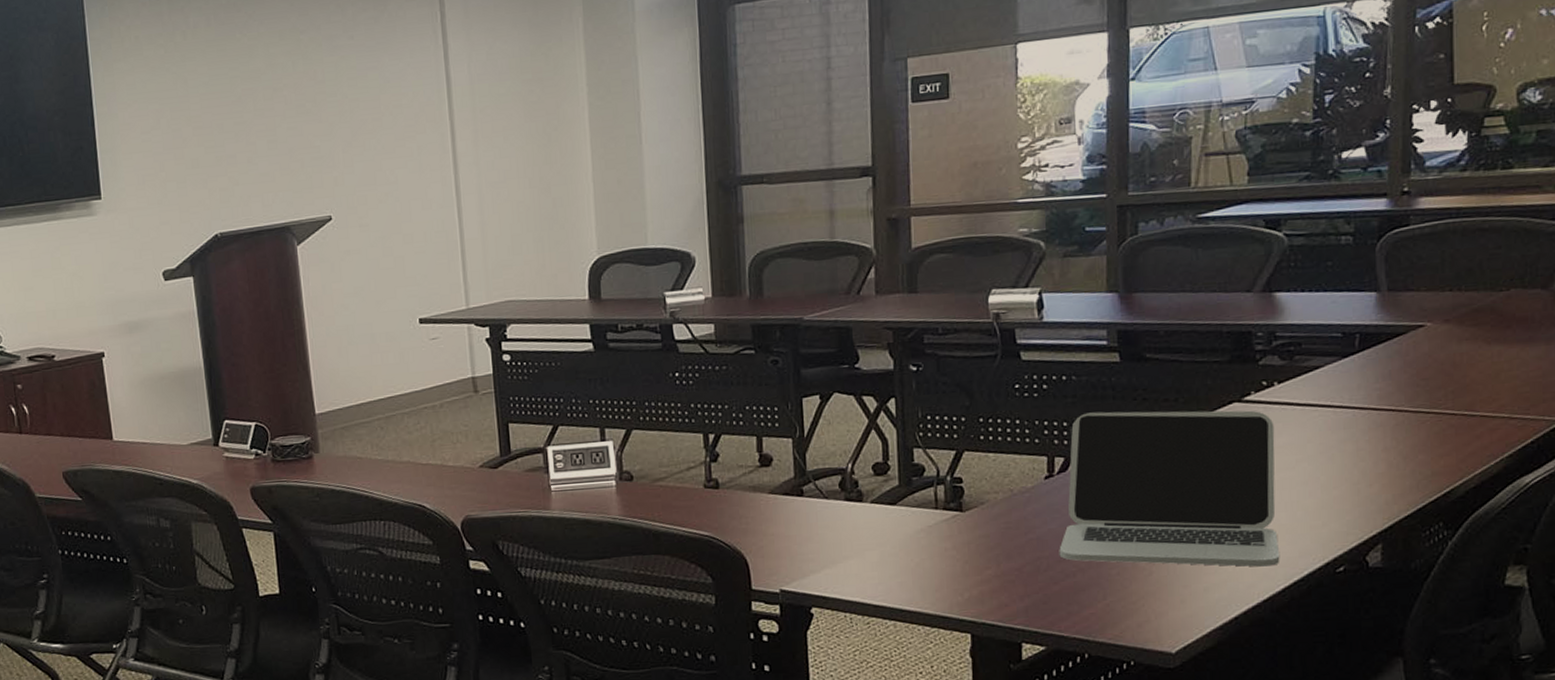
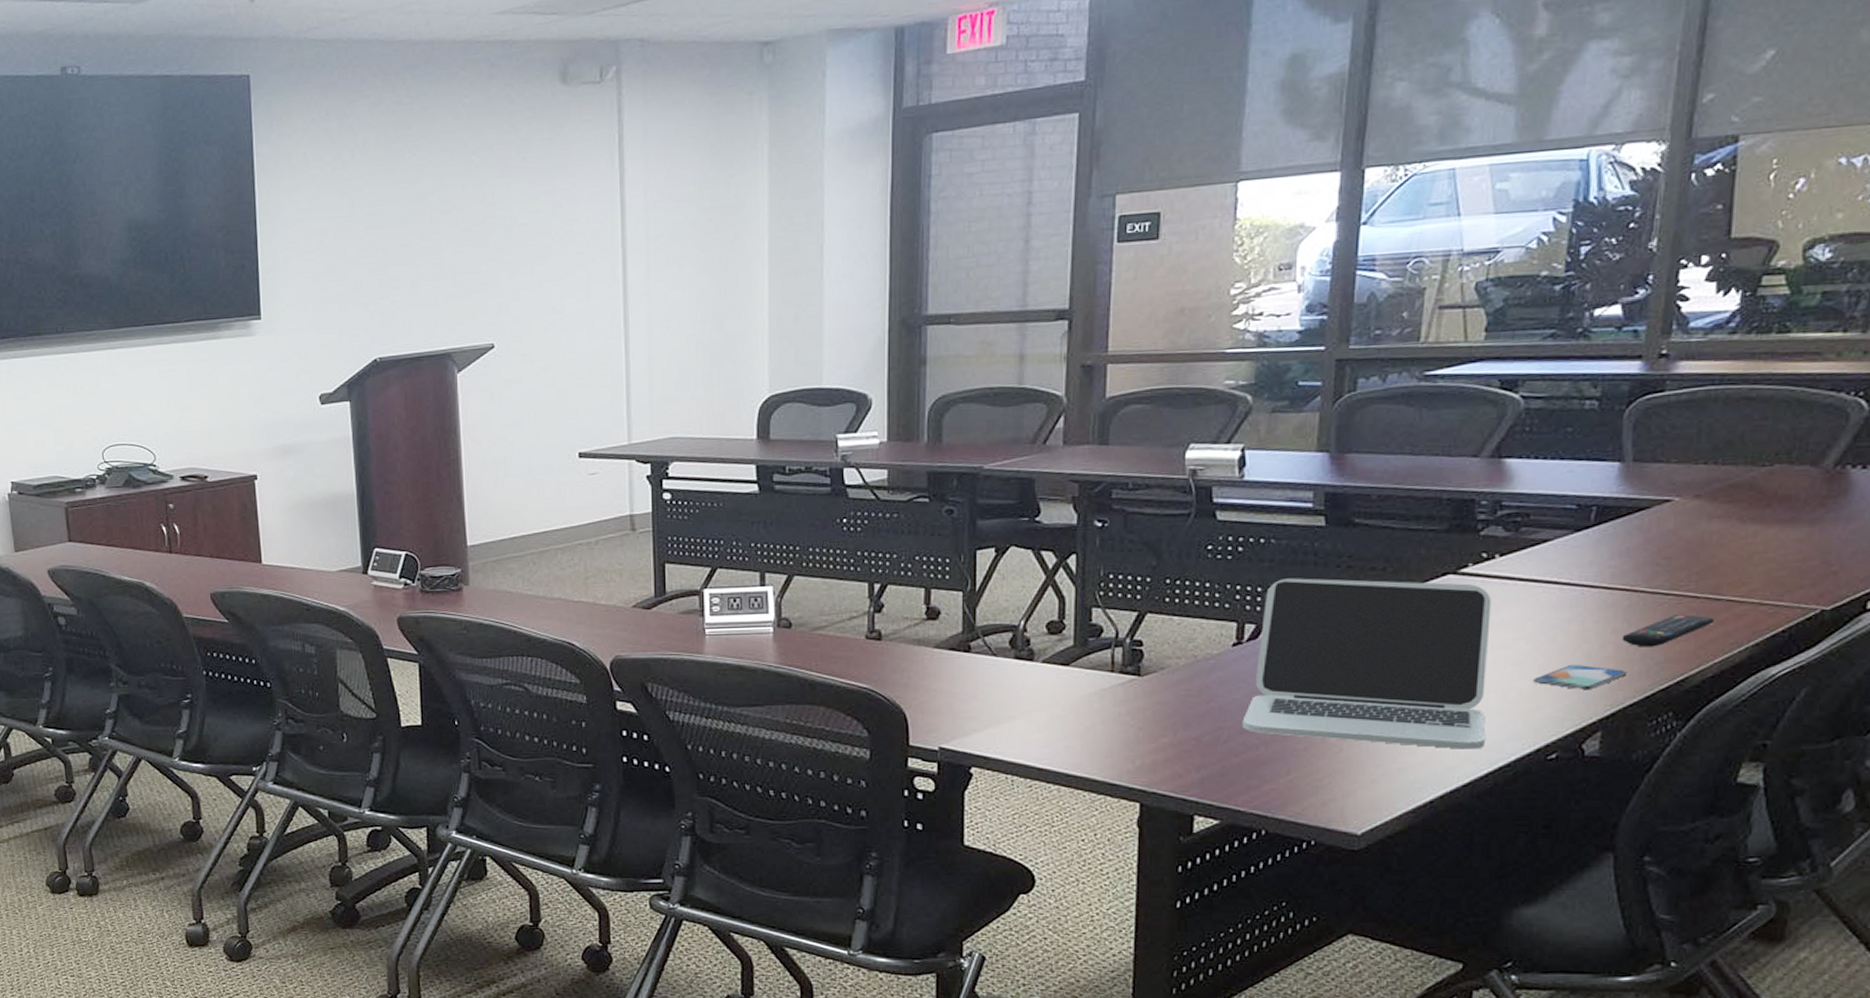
smartphone: none [1316,481,1400,506] -> present [1532,664,1628,690]
remote control: none [1392,431,1471,463] -> present [1621,614,1714,647]

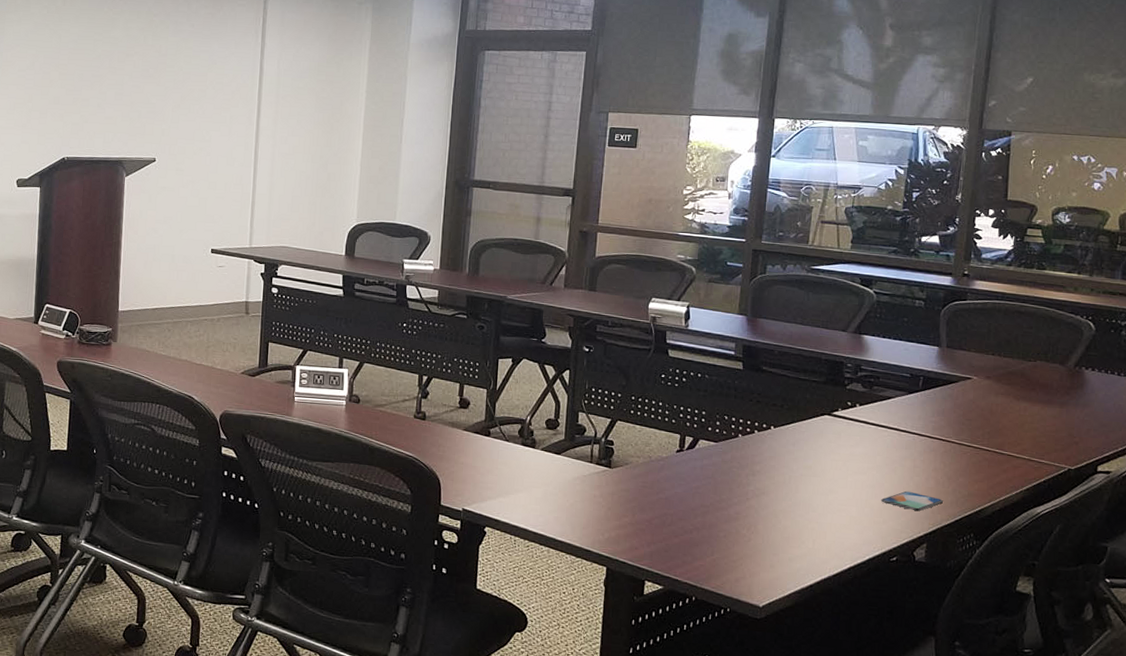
laptop: present [1242,578,1492,749] -> none [681,405,854,548]
remote control: present [1621,614,1714,647] -> none [939,462,999,484]

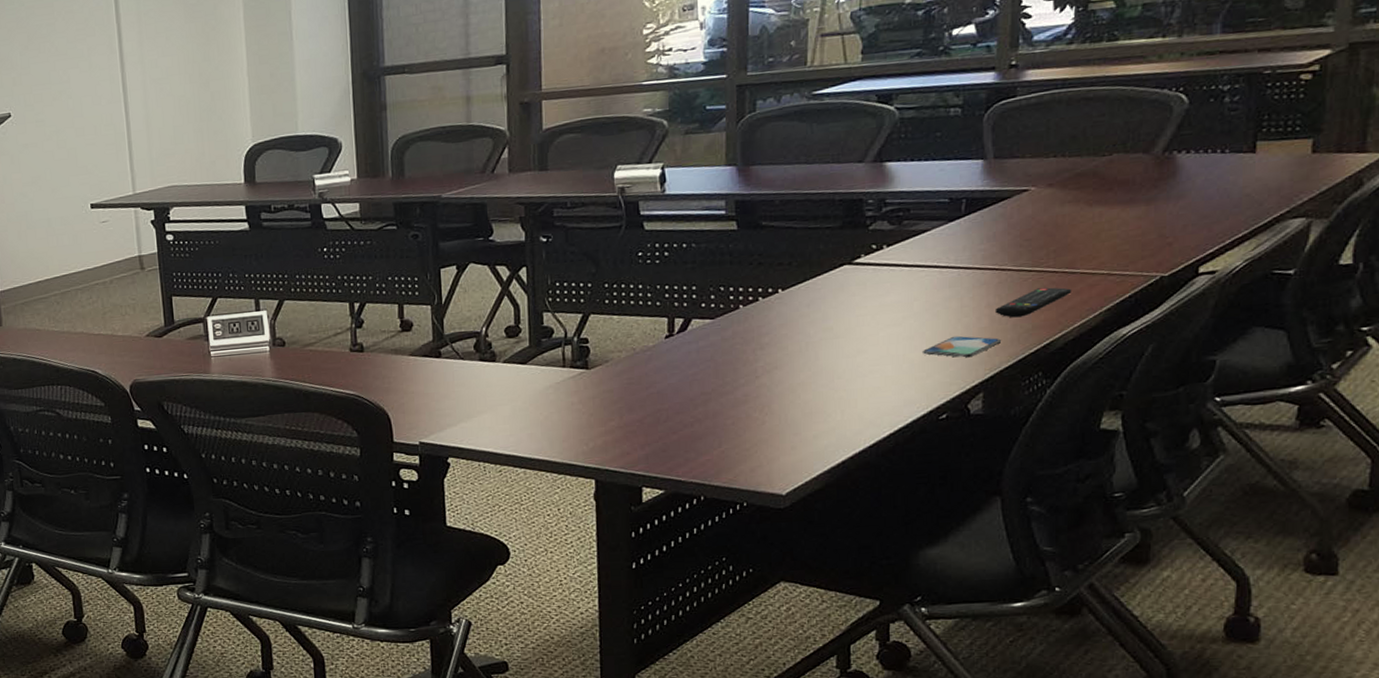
remote control: none [939,462,999,484] -> present [995,287,1071,318]

